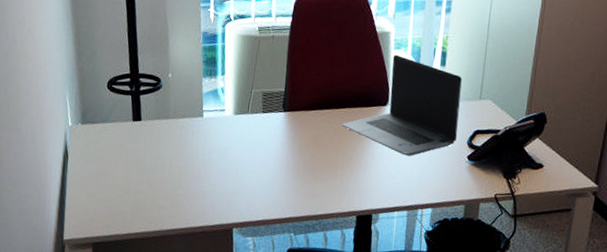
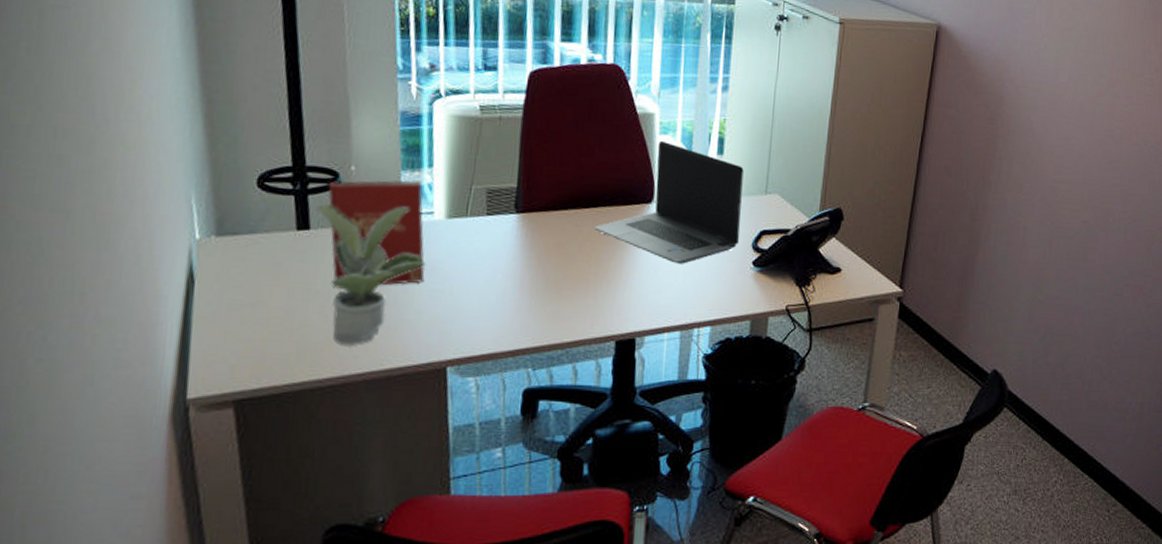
potted plant: none [145,102,219,208] -> present [315,204,426,346]
book: none [153,85,218,164] -> present [328,180,425,285]

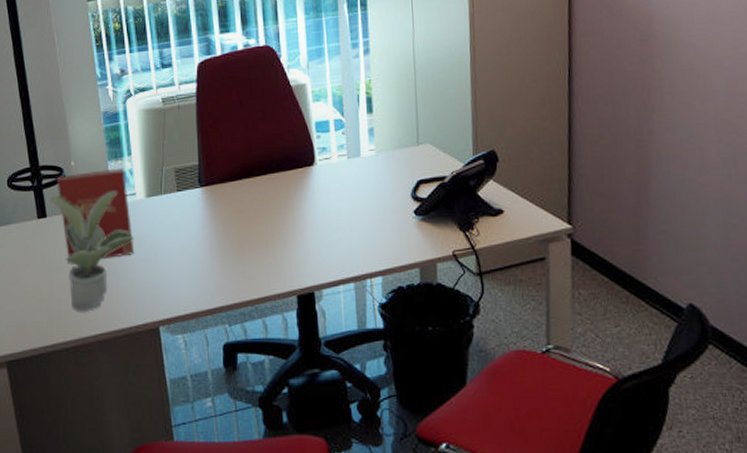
laptop computer: present [593,140,744,264] -> none [266,107,398,219]

